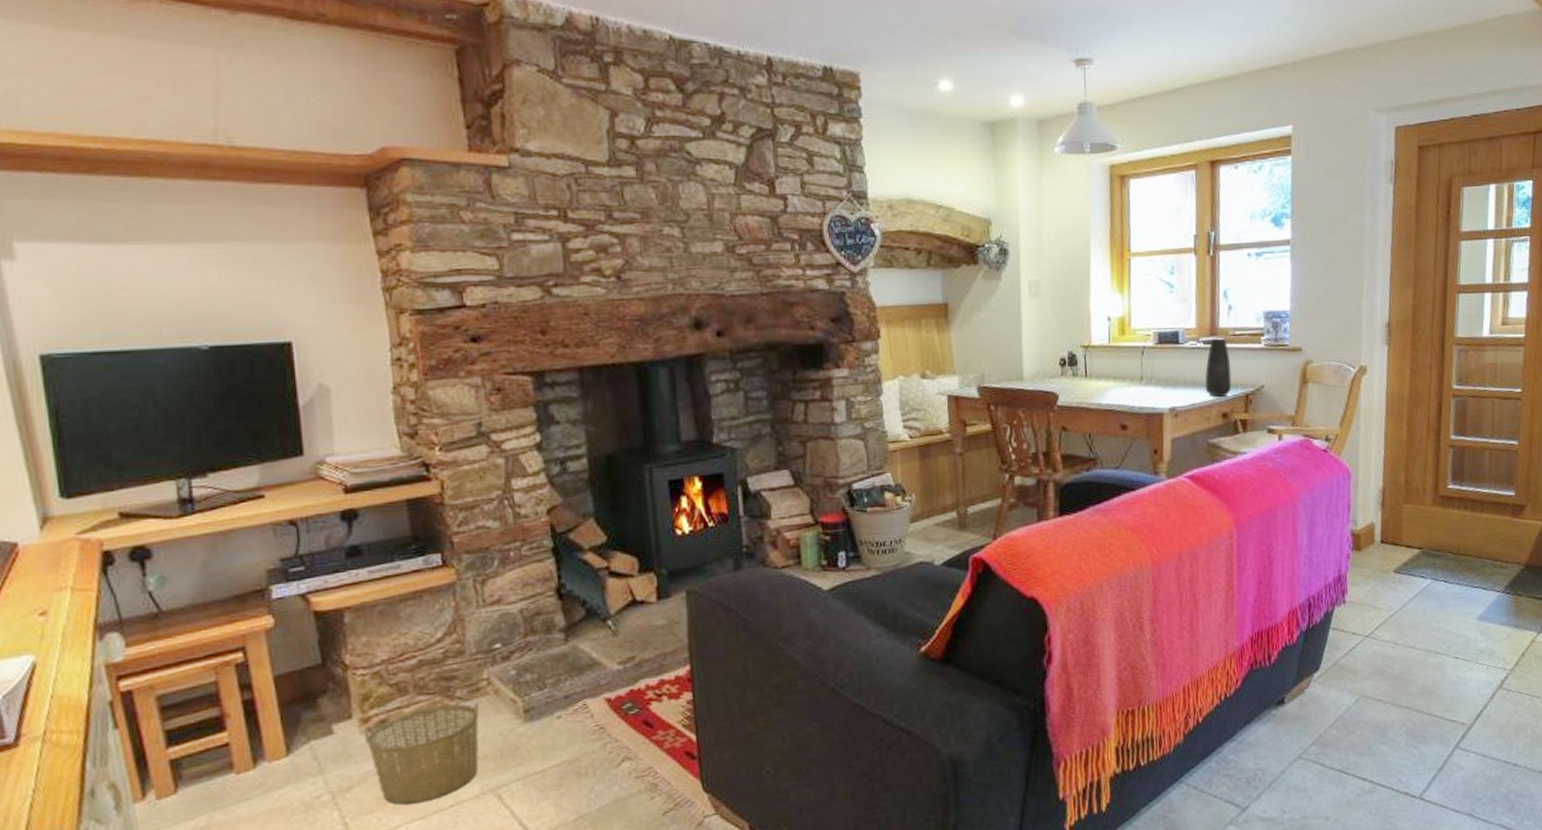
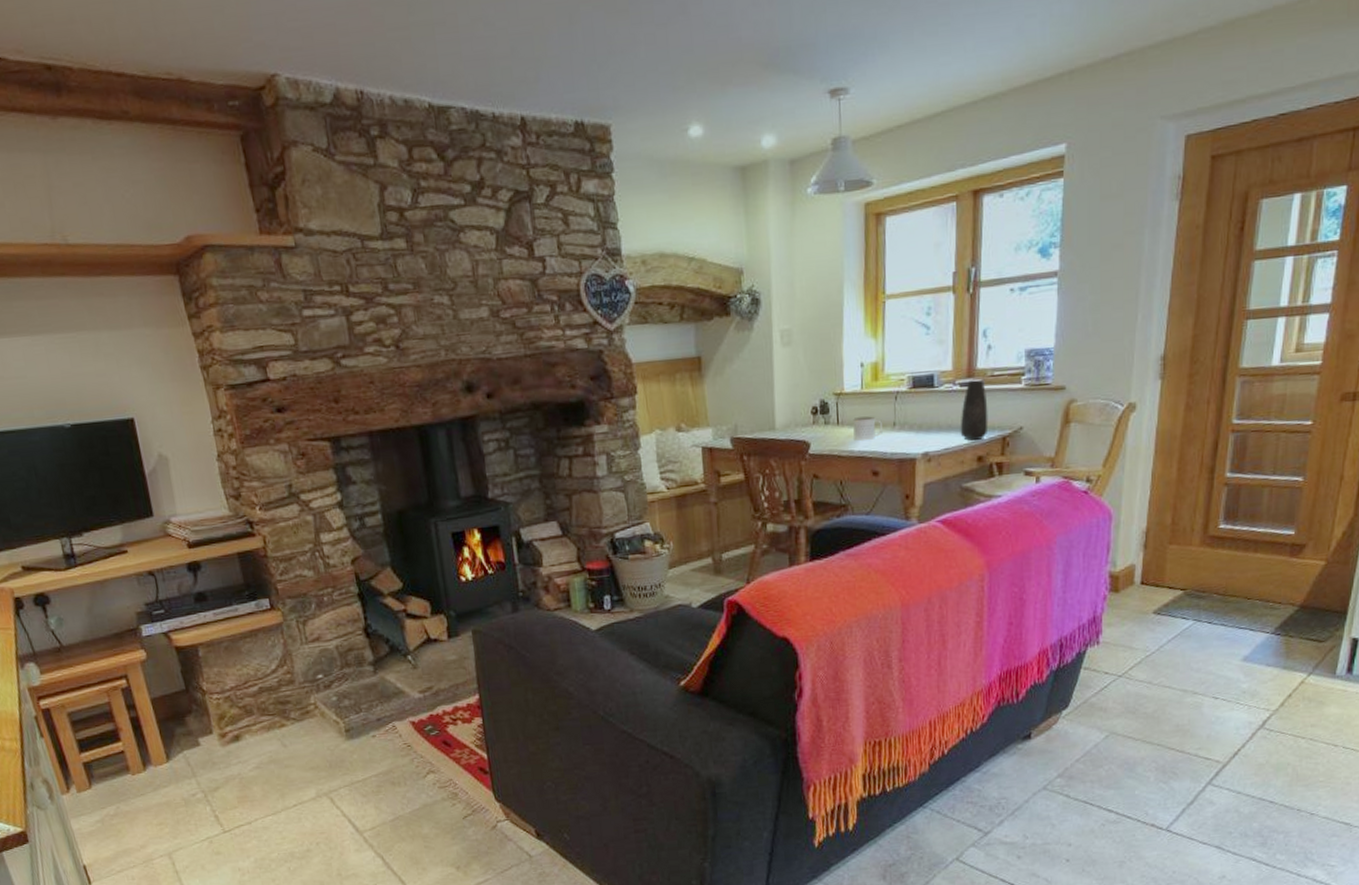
basket: present [364,702,479,805] -> none [223,723,313,803]
mug: none [1101,370,1130,395] -> present [853,416,882,442]

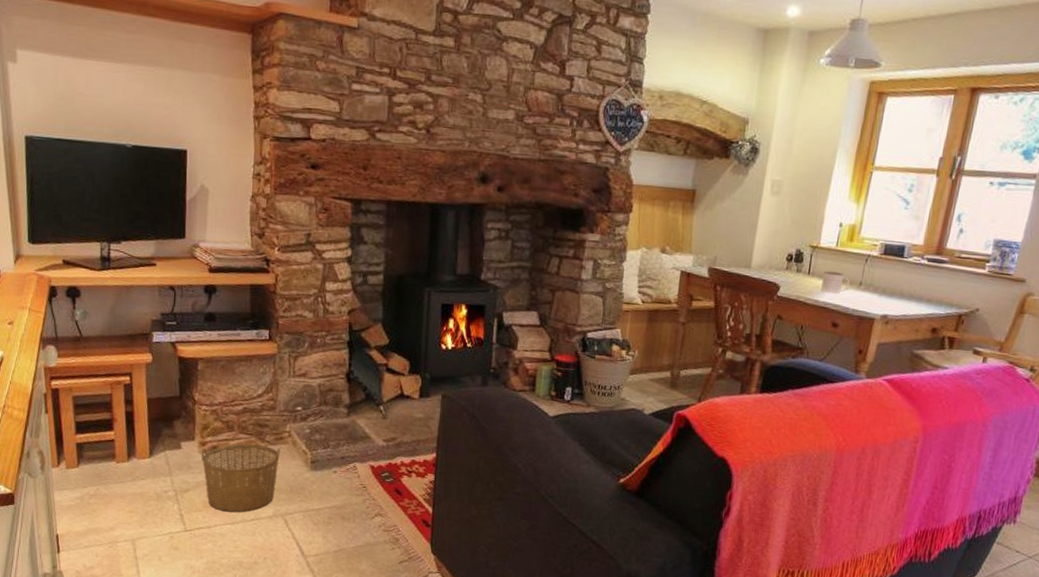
basket: none [223,723,313,803] -> present [201,443,280,513]
vase: present [960,379,989,441] -> none [920,257,951,313]

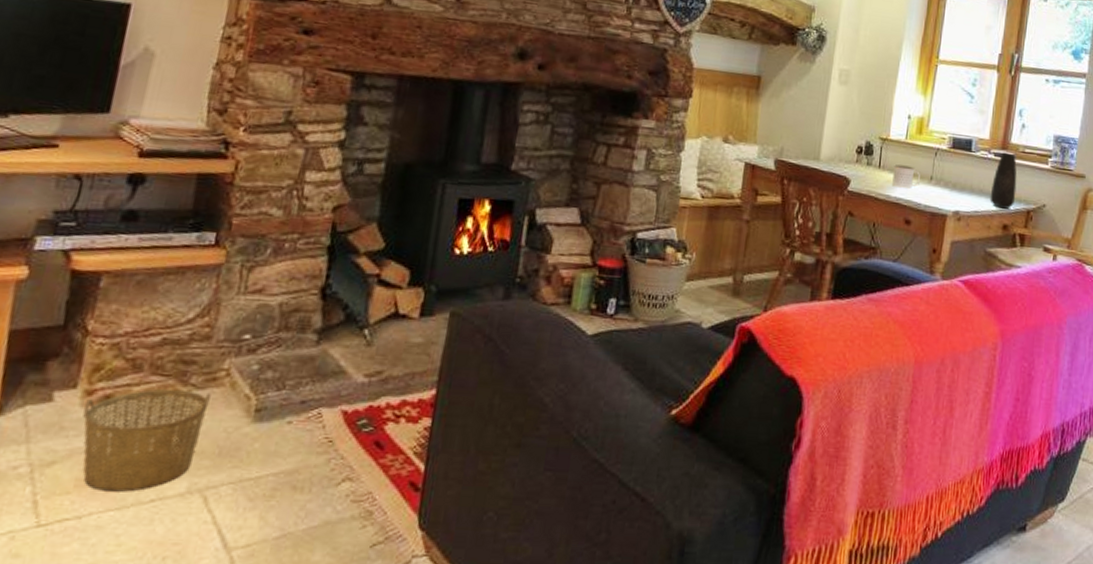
vase: none [920,257,951,313] -> present [990,152,1017,209]

